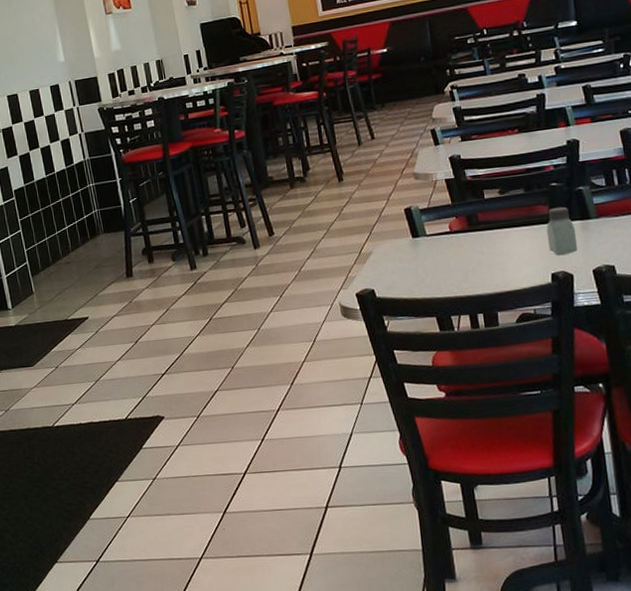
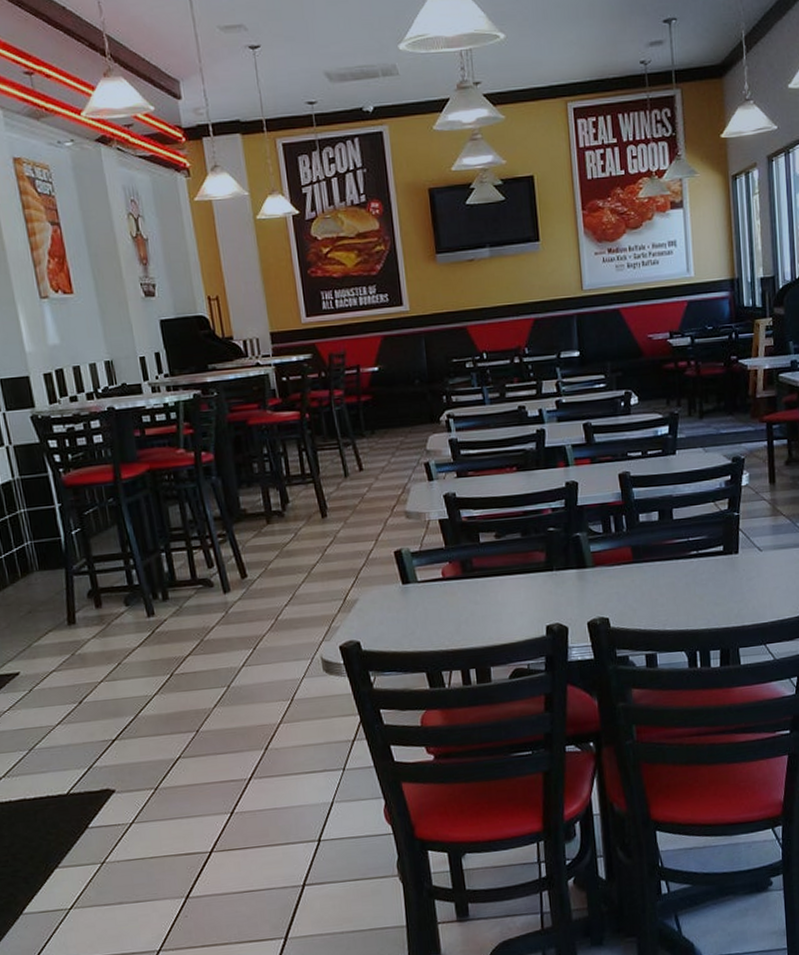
saltshaker: present [546,206,578,255] -> none [542,554,574,606]

